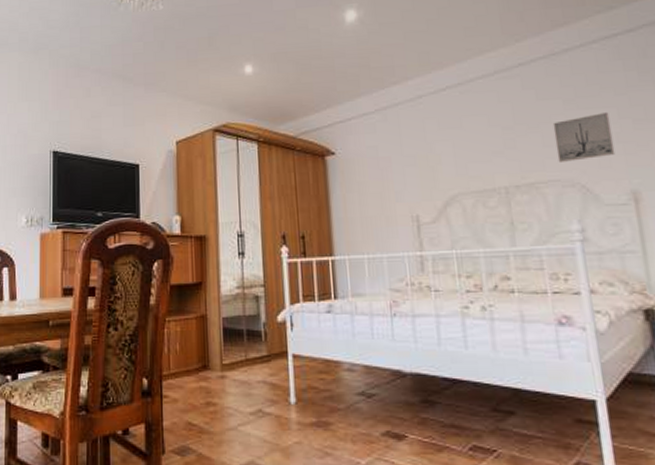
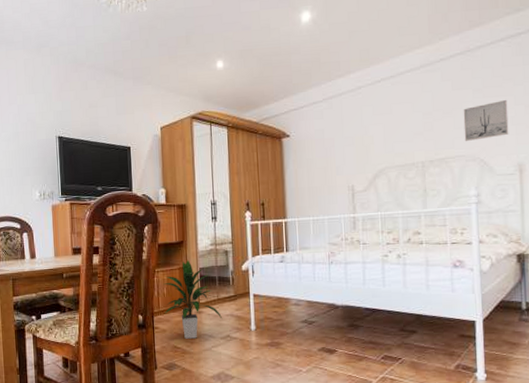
indoor plant: none [175,307,253,413] -> present [163,260,223,339]

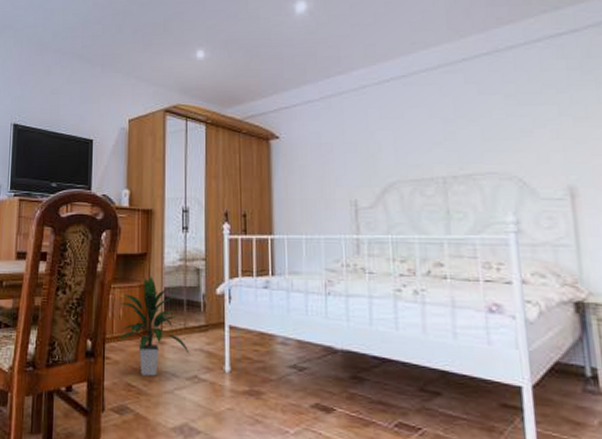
wall art: present [463,99,509,141] -> none [493,108,554,155]

